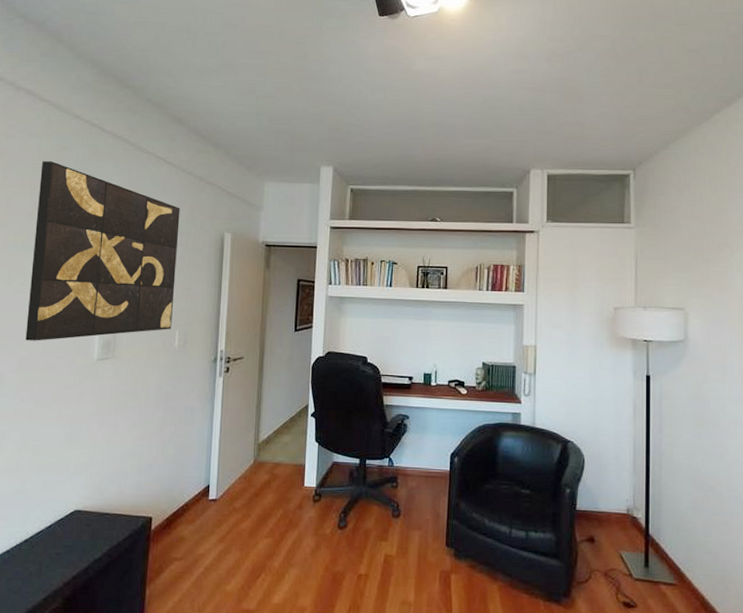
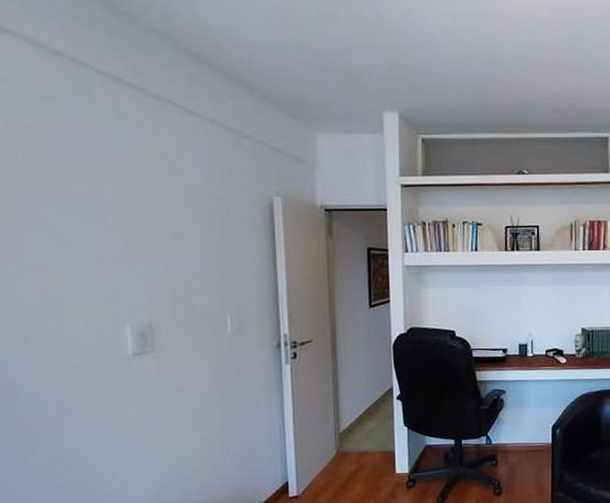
wall art: present [25,161,180,341] -> none [19,113,221,339]

